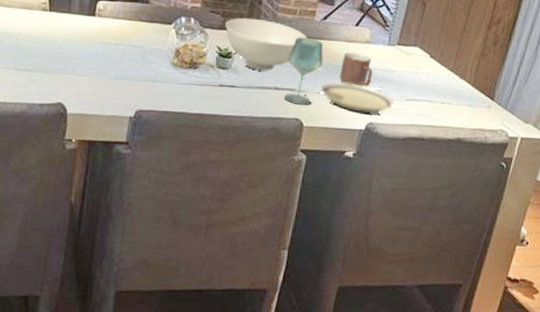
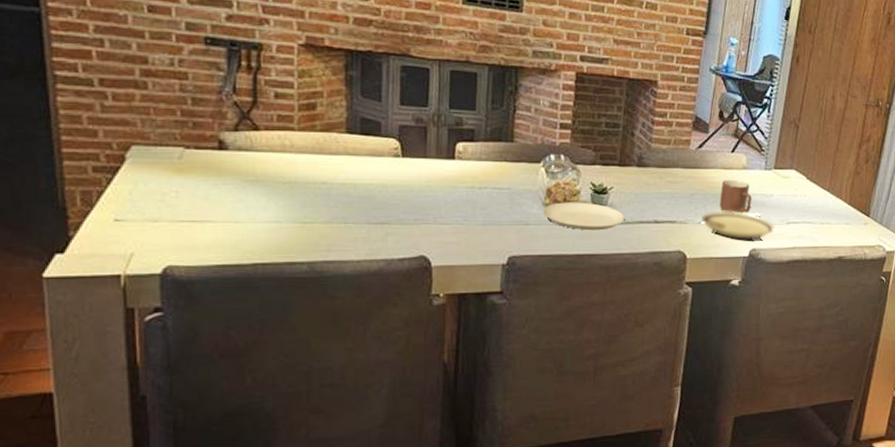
plate: none [171,63,247,93] -> present [543,202,625,231]
bowl: present [225,18,308,71] -> none [598,151,684,204]
wine glass: present [284,37,324,105] -> none [665,167,701,237]

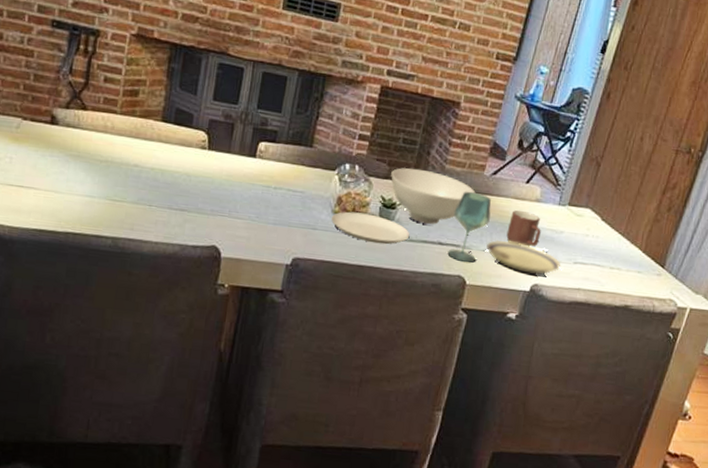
bowl: none [598,151,684,204] -> present [391,168,476,224]
wine glass: none [665,167,701,237] -> present [447,191,492,262]

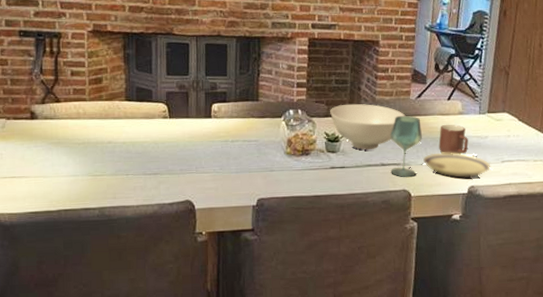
plate: present [331,211,410,245] -> none [285,149,356,174]

